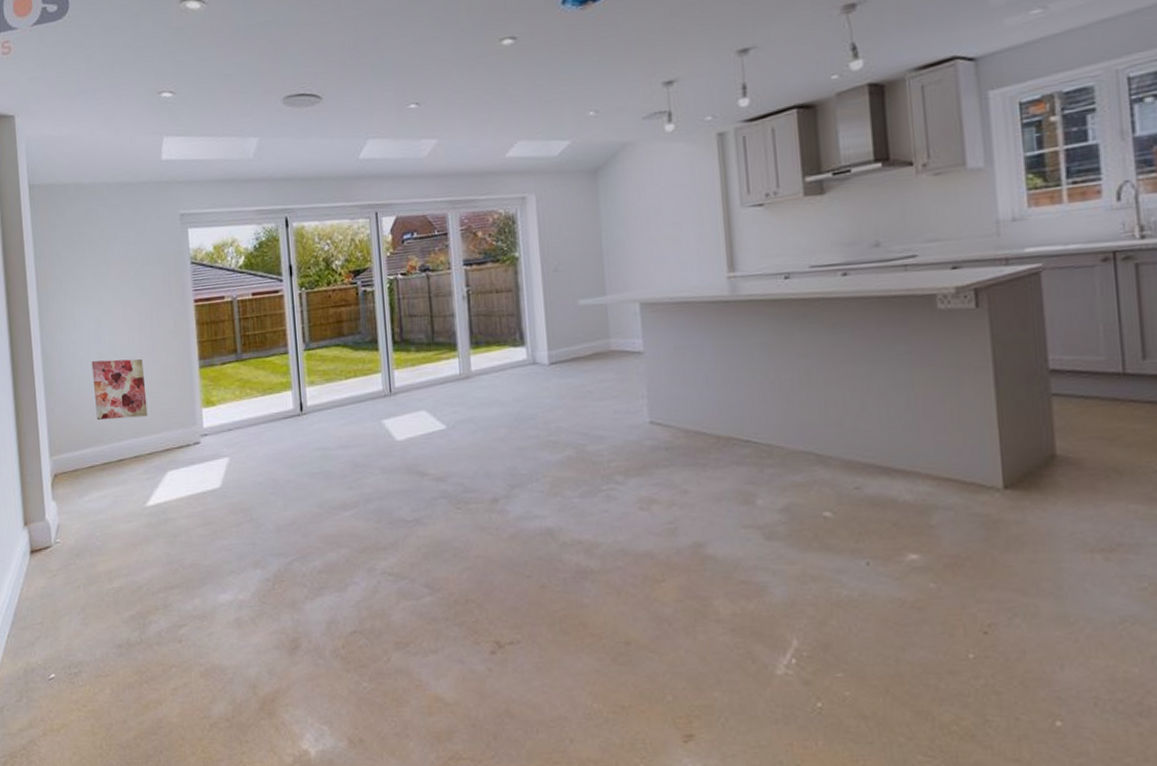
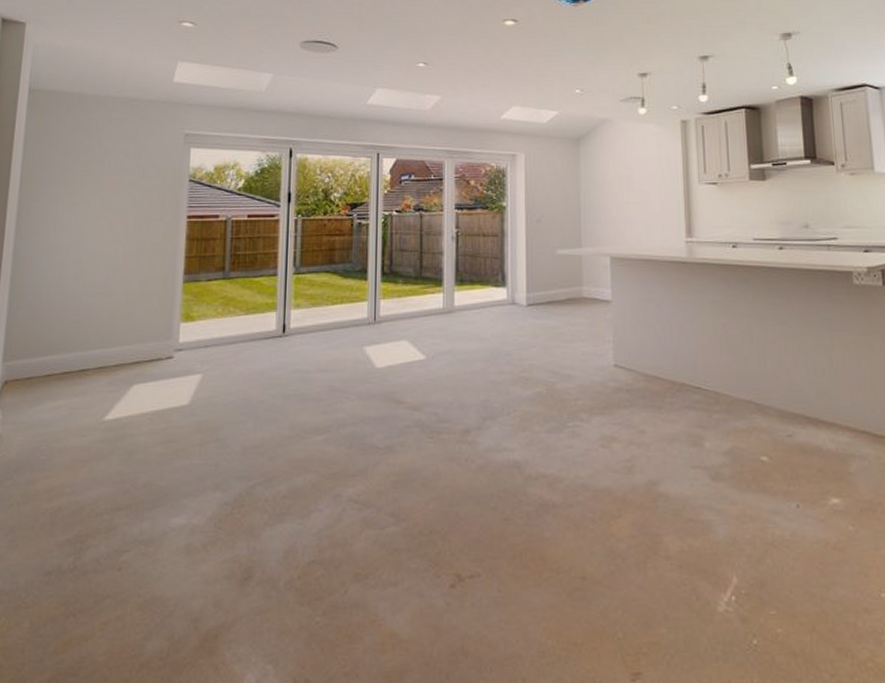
wall art: present [91,358,148,421] -> none [63,266,124,328]

